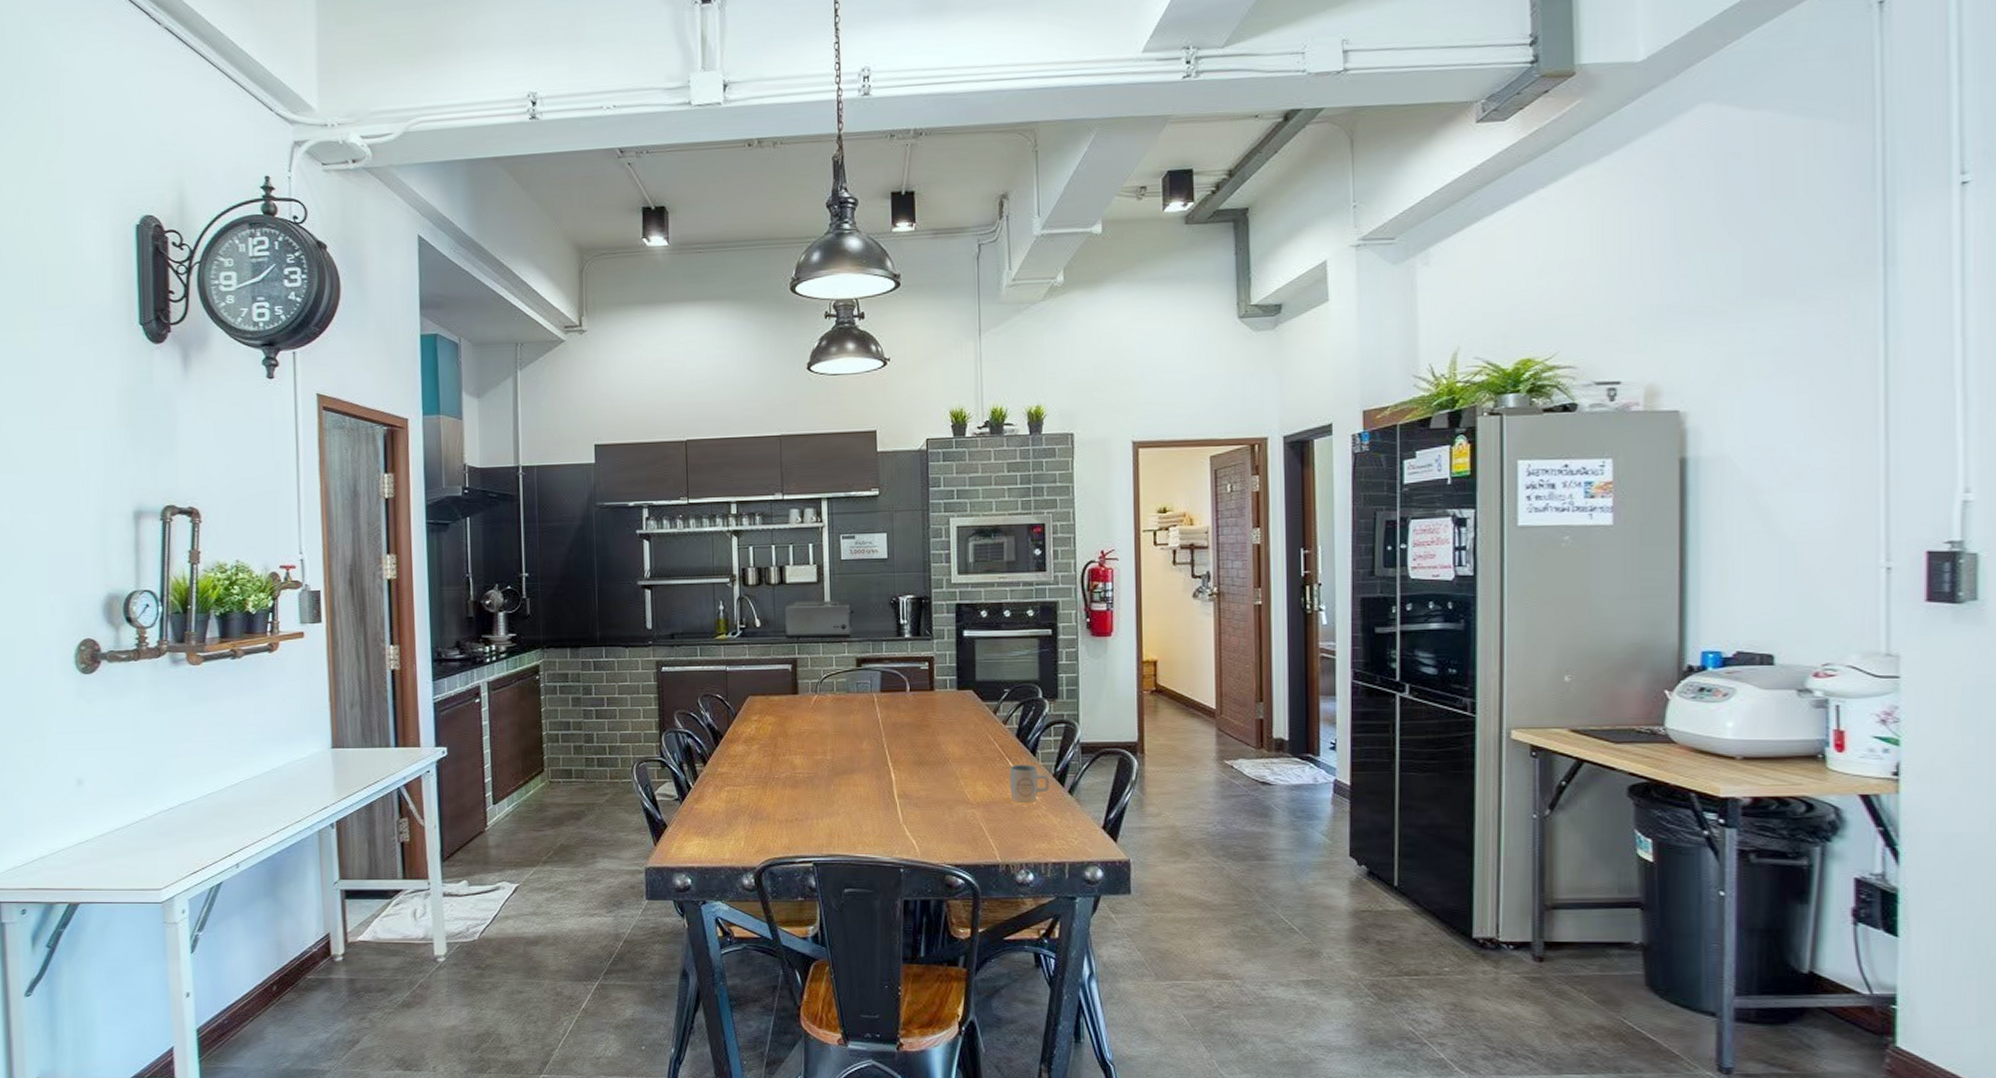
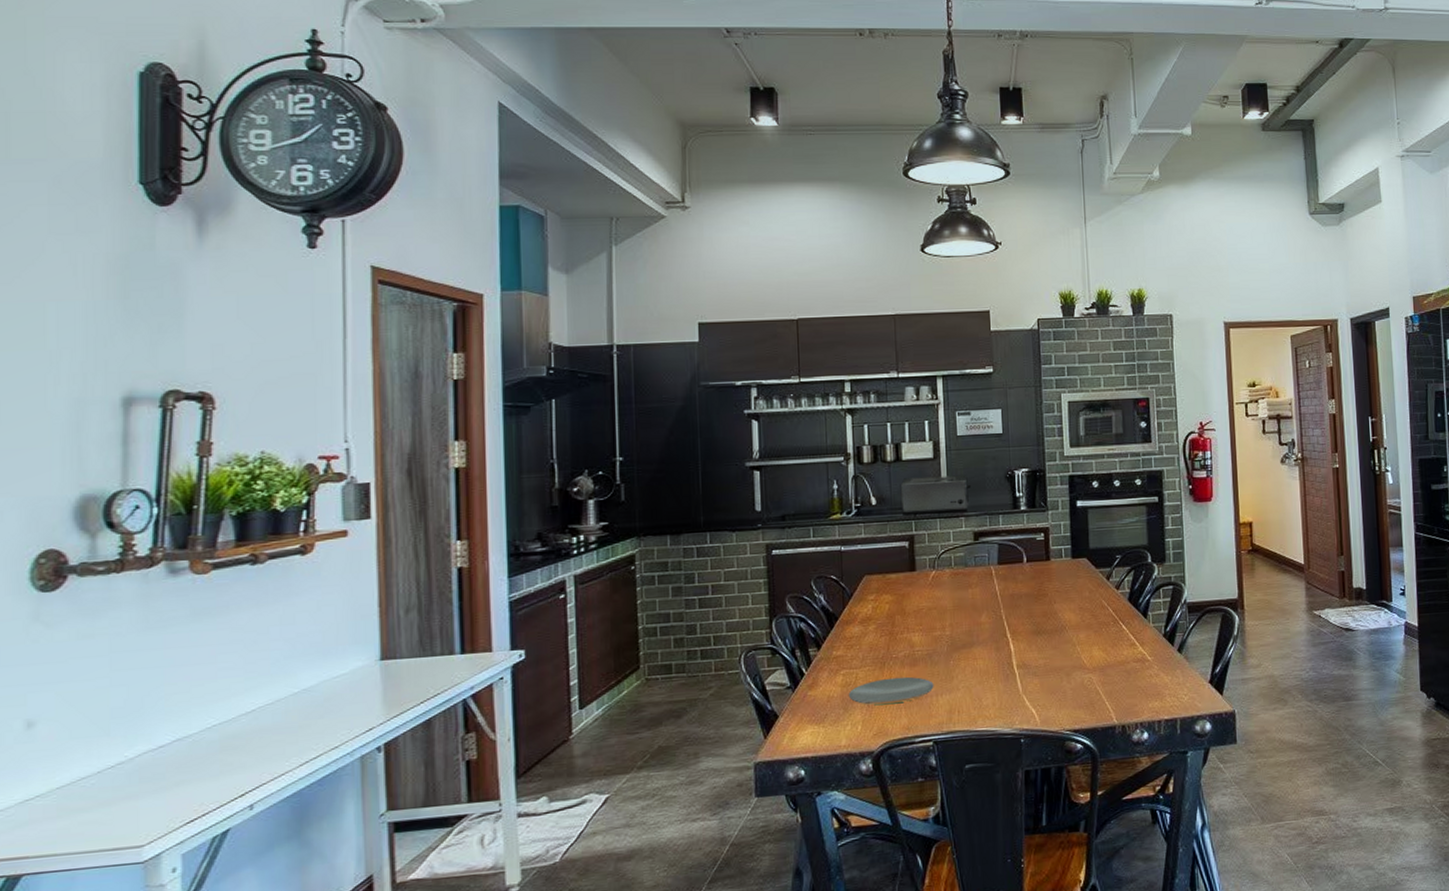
plate: none [732,797,815,823] -> present [848,676,934,705]
mug: present [1009,765,1050,804] -> none [1123,627,1161,666]

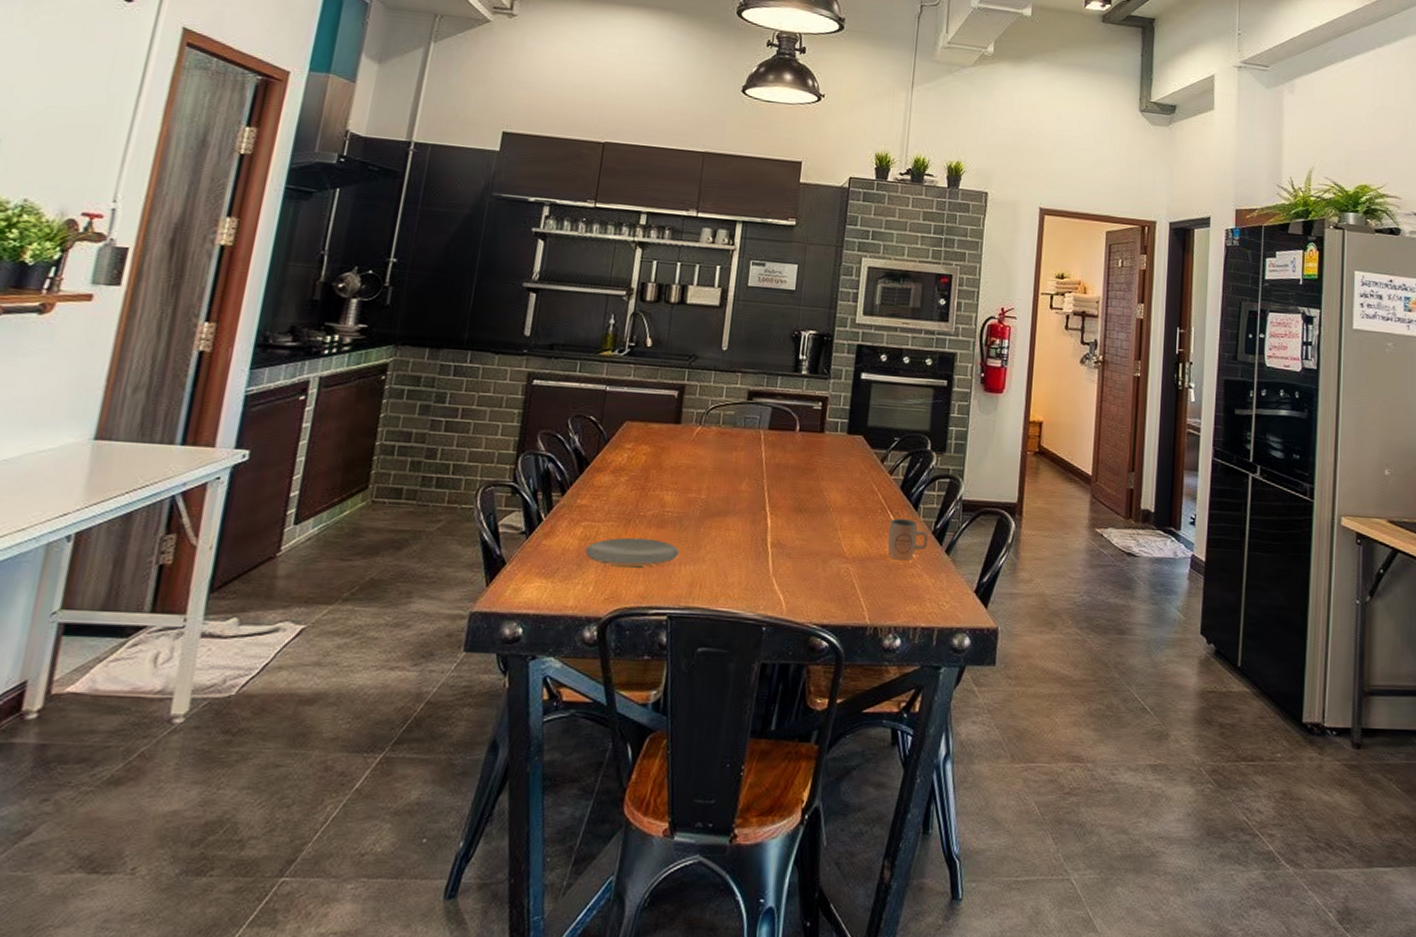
toaster: present [900,475,971,516] -> none [676,323,753,369]
mug: none [1123,627,1161,666] -> present [887,519,929,562]

